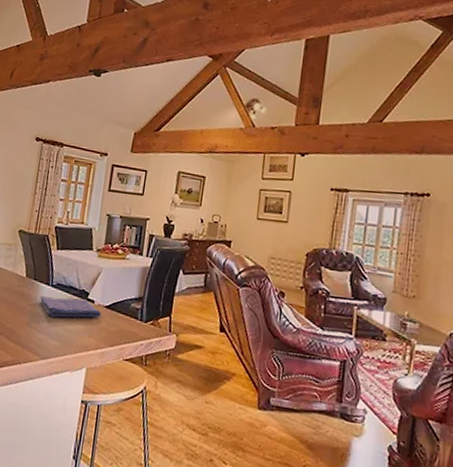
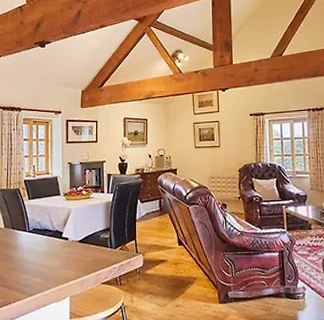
dish towel: present [40,296,101,318] -> none [20,238,75,258]

